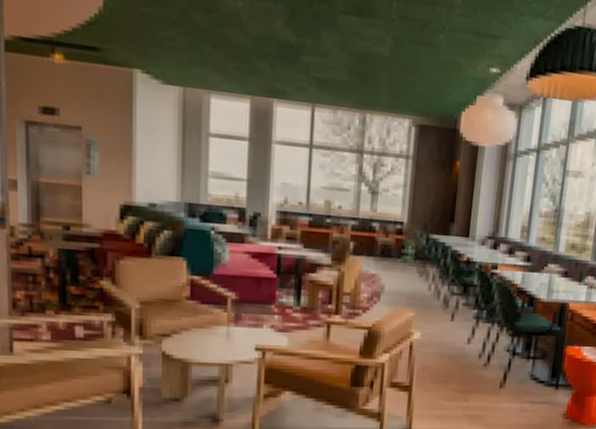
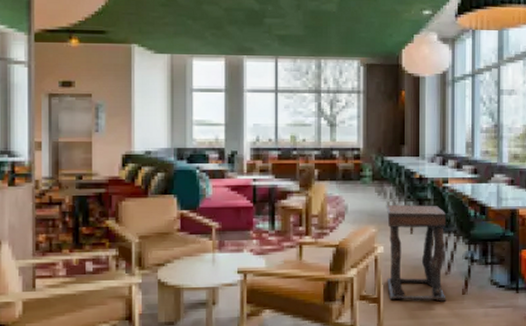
side table: none [421,288,492,394] -> present [386,205,447,302]

